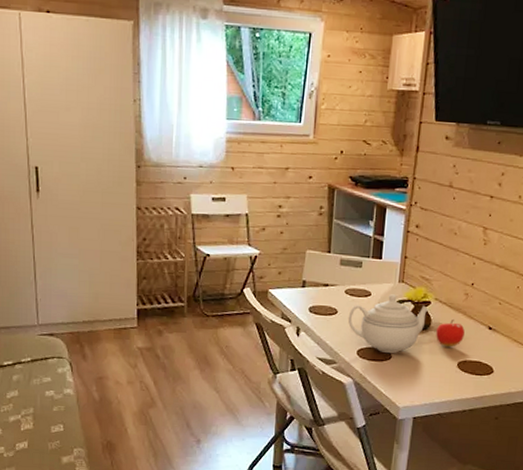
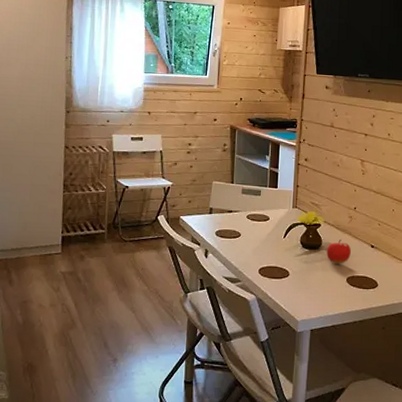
teapot: present [348,294,430,353] -> none [250,218,320,271]

